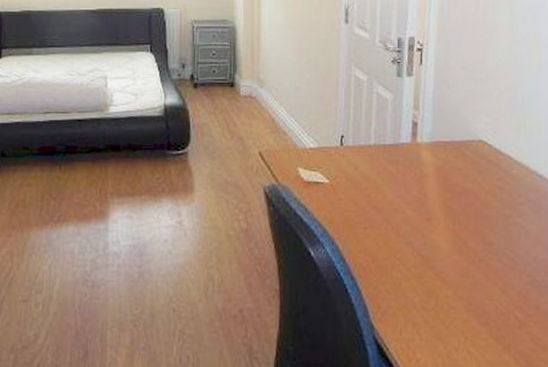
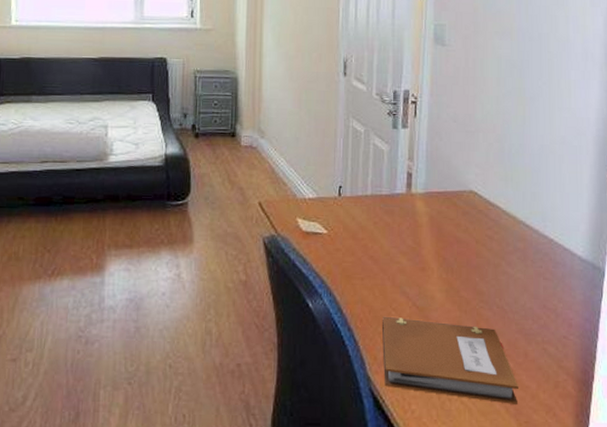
notebook: none [386,265,529,356] -> present [382,316,518,404]

